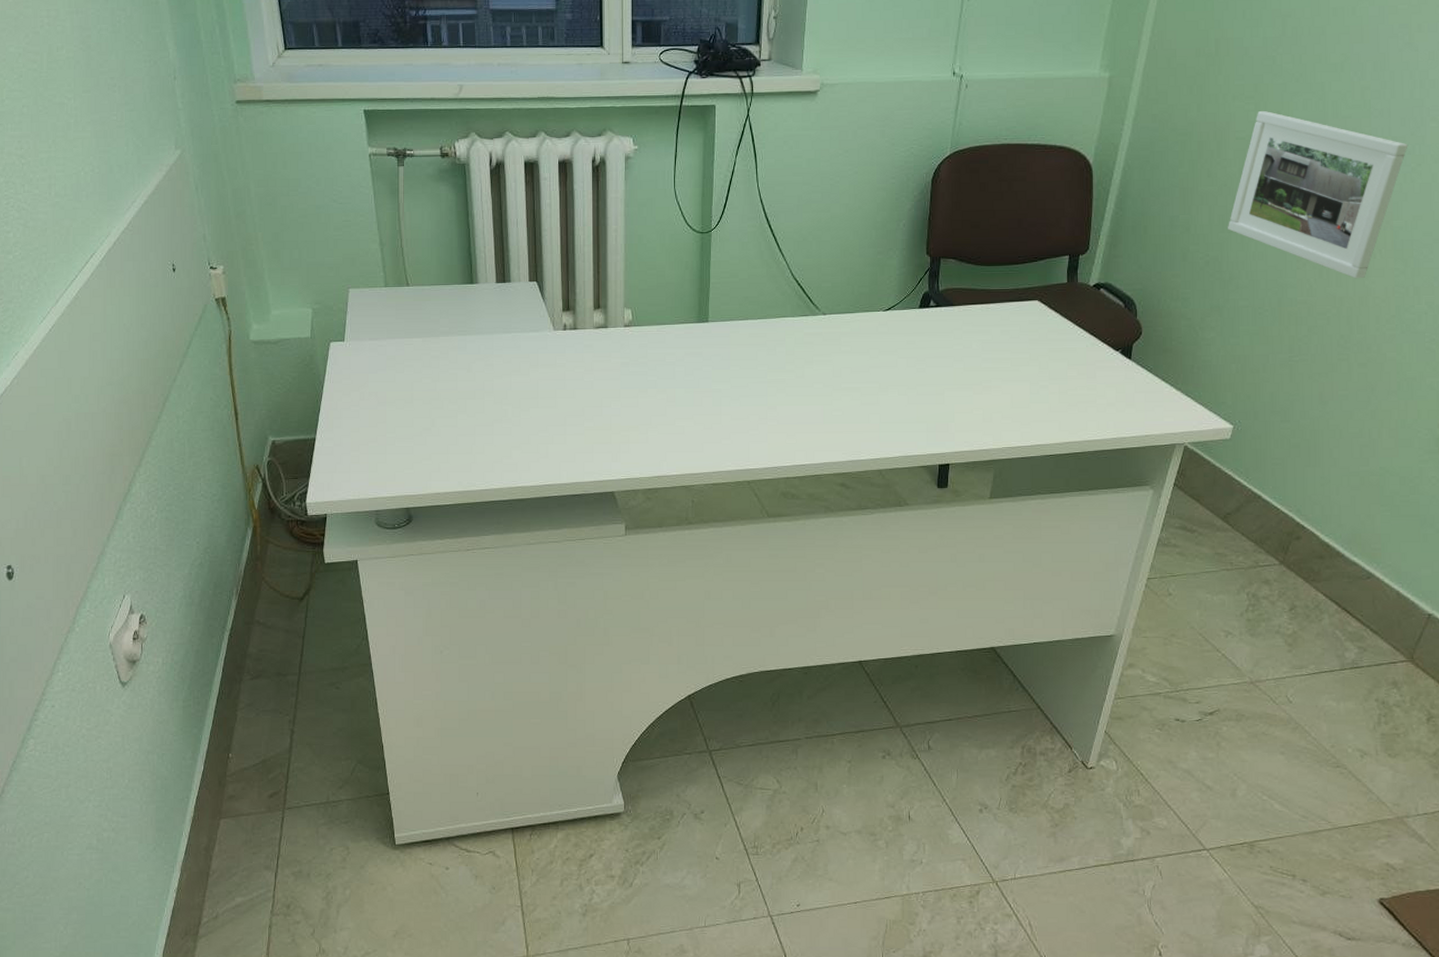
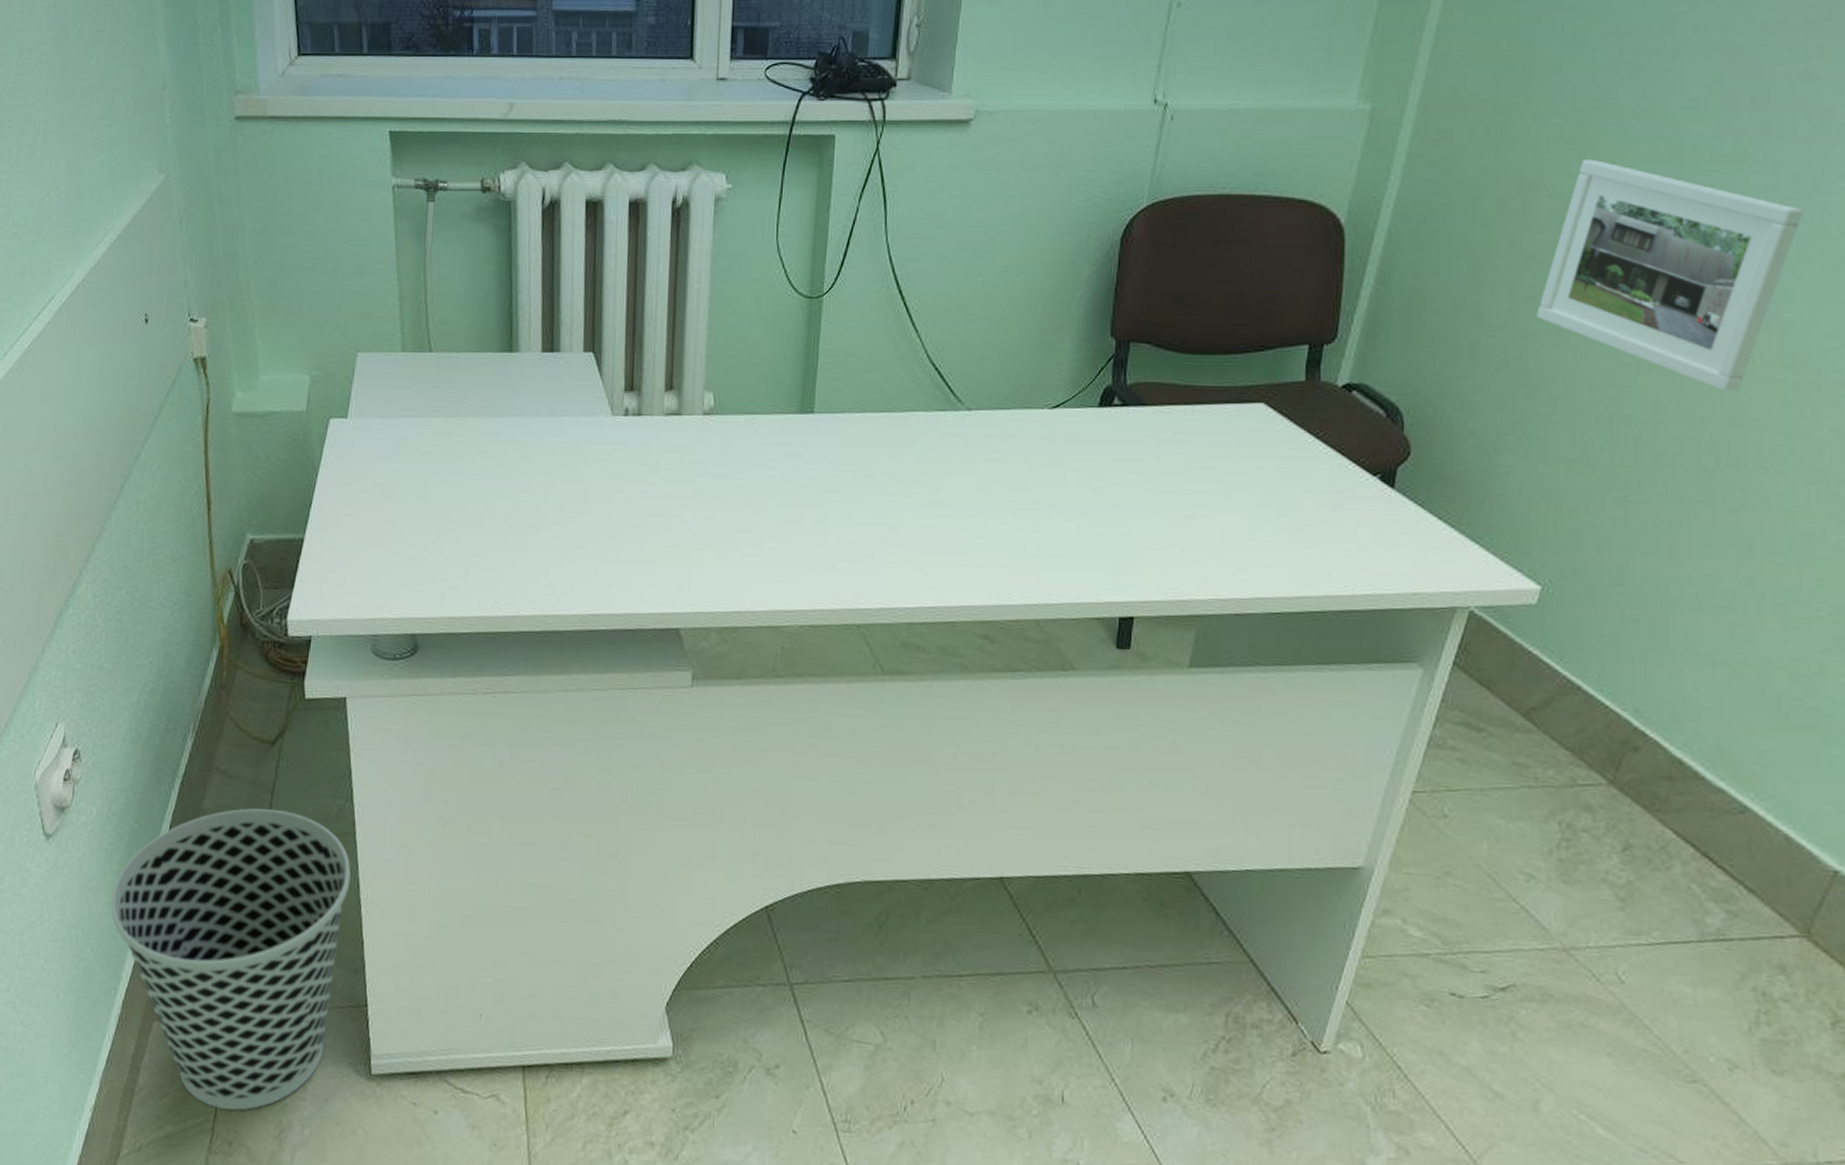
wastebasket: none [179,651,370,881] -> present [111,808,351,1111]

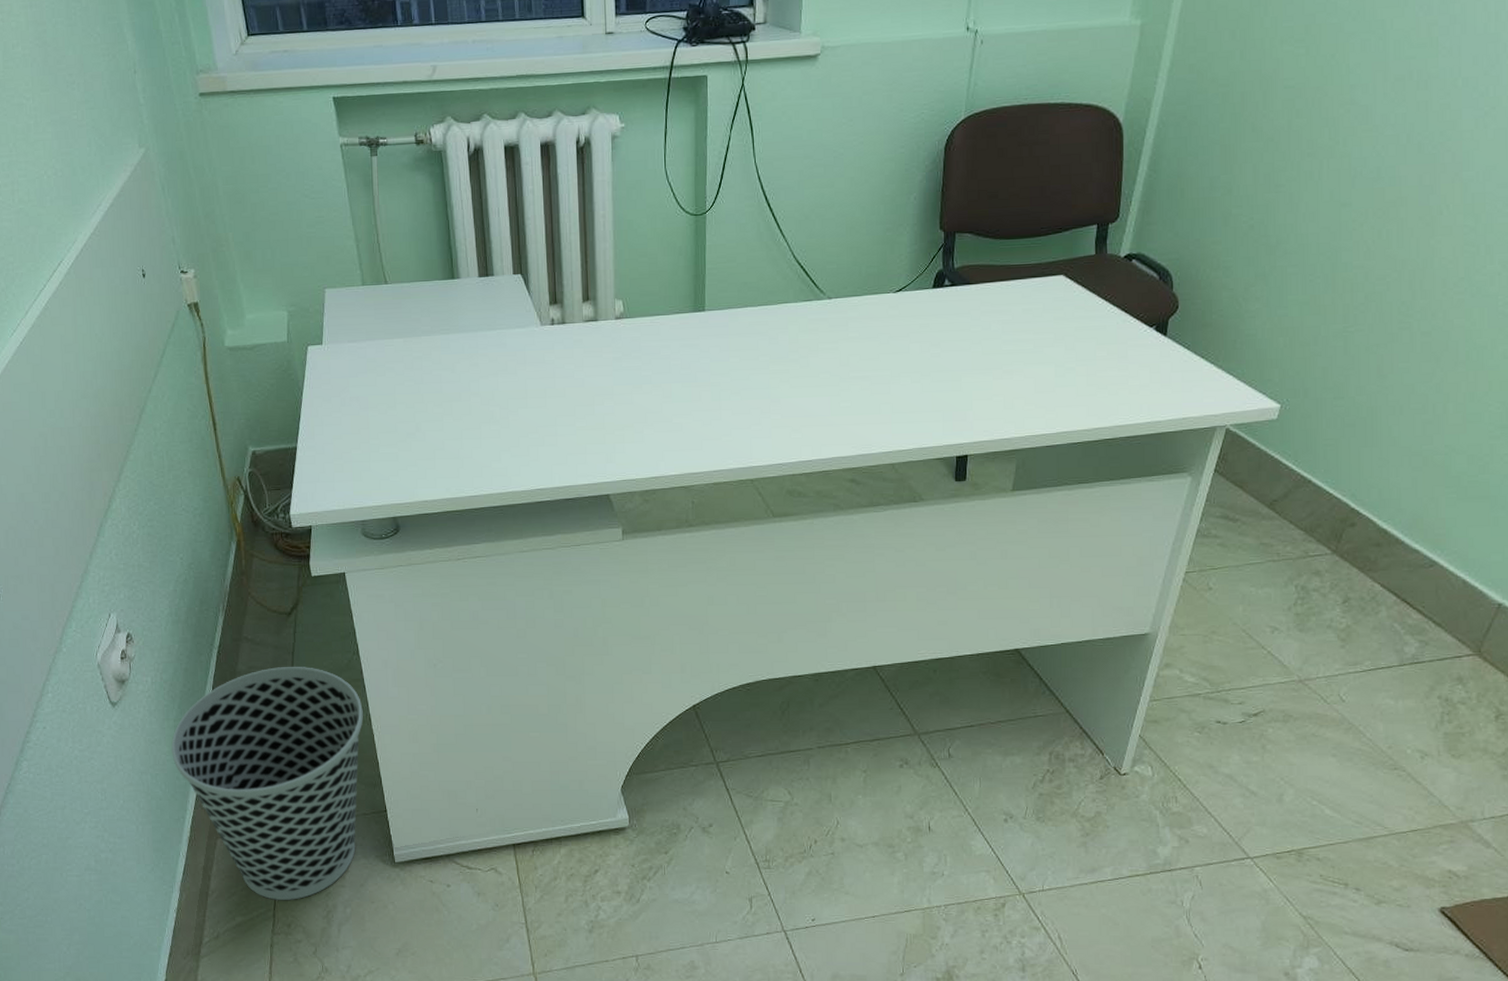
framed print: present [1537,160,1804,392] -> none [1275,55,1481,239]

